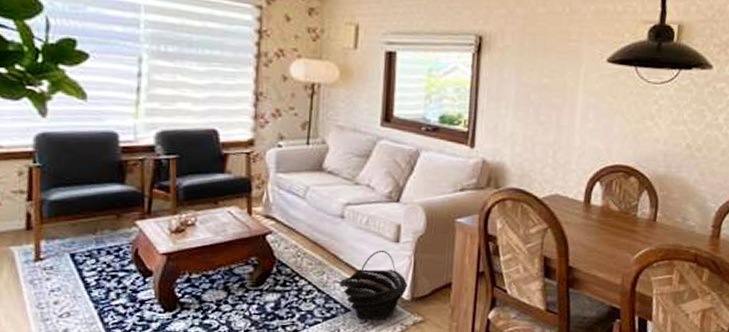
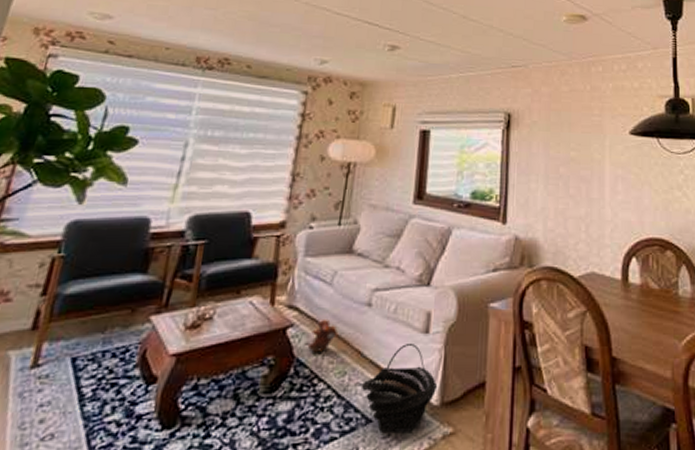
plush toy: none [287,228,314,256] -> present [307,319,337,353]

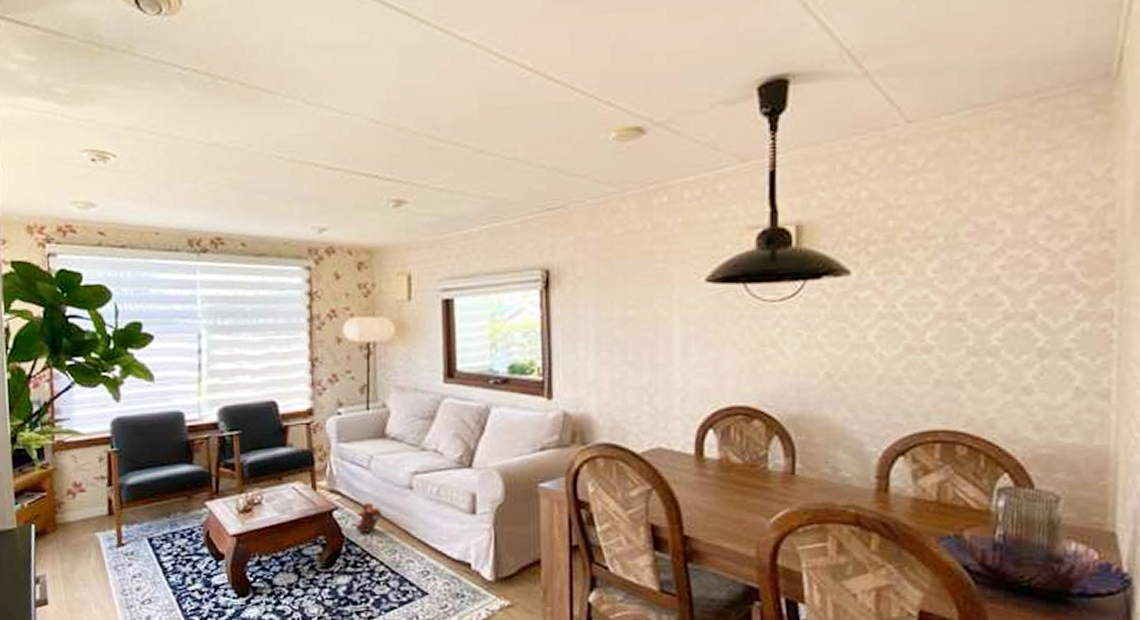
basket: present [361,342,438,432] -> none [412,523,490,604]

